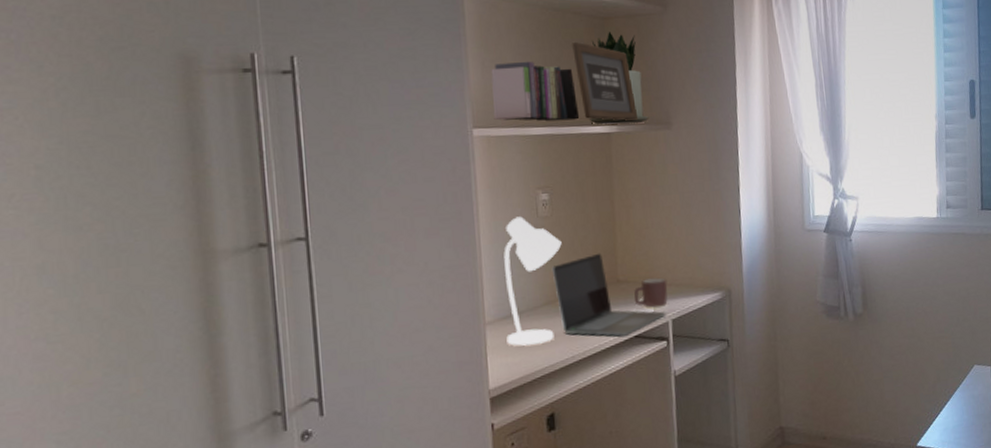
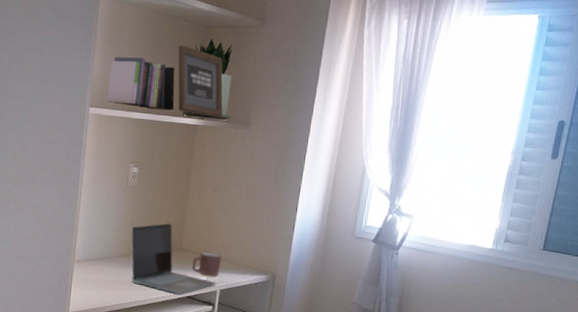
desk lamp: present [503,216,562,346] -> none [88,182,142,286]

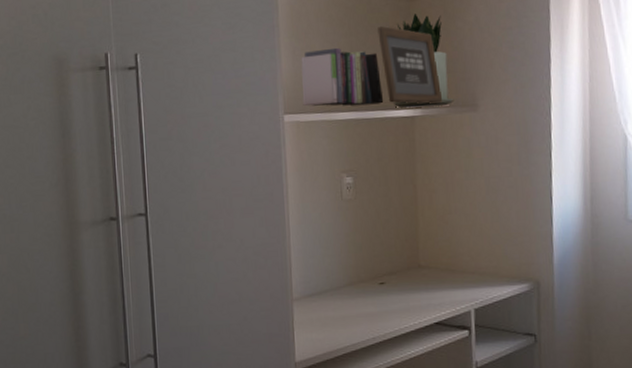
laptop: present [130,223,216,295] -> none [354,237,469,322]
mug: present [191,251,222,279] -> none [435,265,471,297]

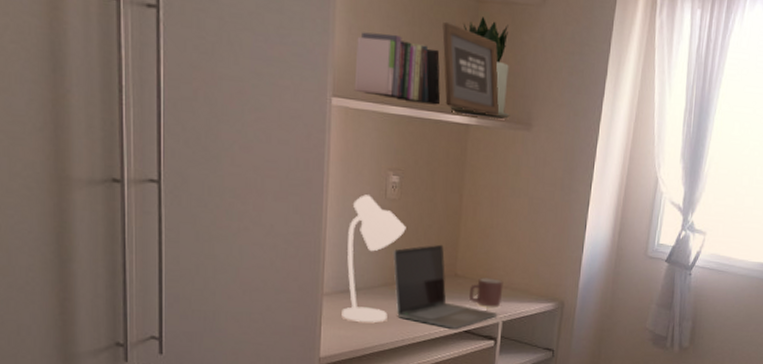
desk lamp: none [310,199,365,323] -> present [341,194,406,322]
laptop: none [354,237,469,322] -> present [393,244,498,329]
mug: none [435,265,471,297] -> present [468,277,504,309]

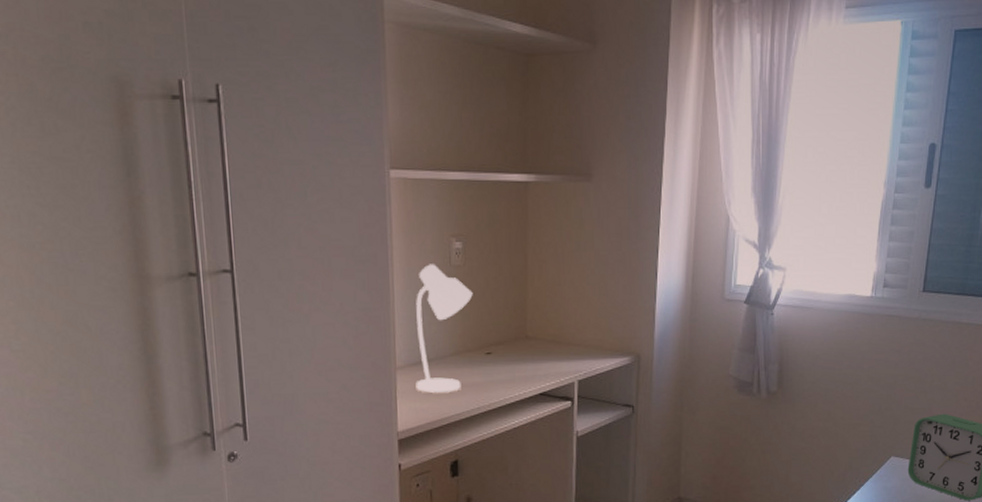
books: present [354,32,441,105] -> none [410,99,498,166]
laptop: present [393,244,498,329] -> none [461,307,573,392]
picture frame: present [442,22,500,117] -> none [493,81,558,171]
planter: present [449,17,510,120] -> none [506,71,569,174]
mug: present [468,277,504,309] -> none [541,337,576,368]

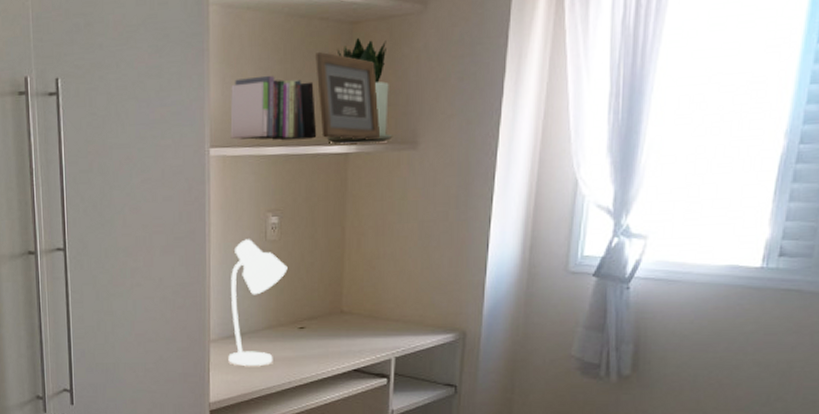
books: none [410,99,498,166] -> present [230,75,317,141]
picture frame: none [493,81,558,171] -> present [316,52,381,141]
planter: none [506,71,569,174] -> present [326,38,393,144]

